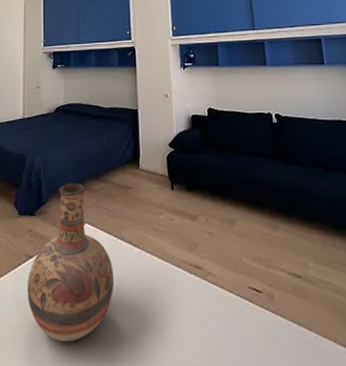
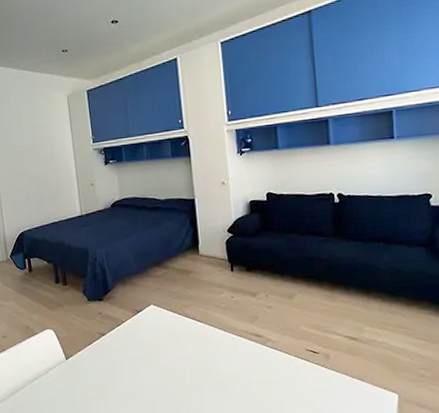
vase: present [27,182,115,343] -> none [103,270,181,399]

